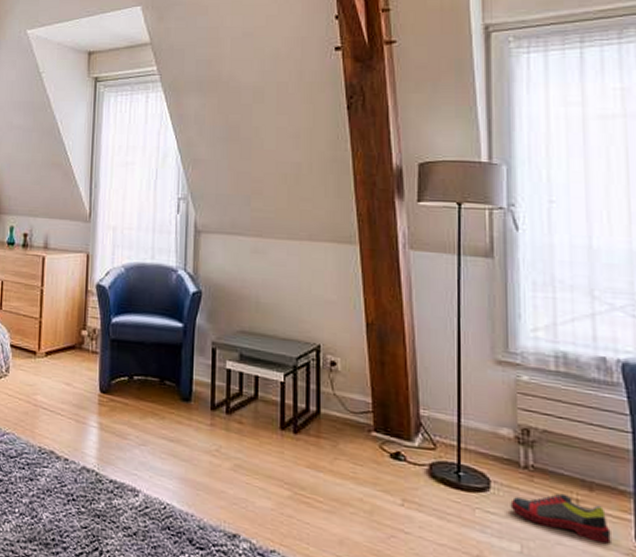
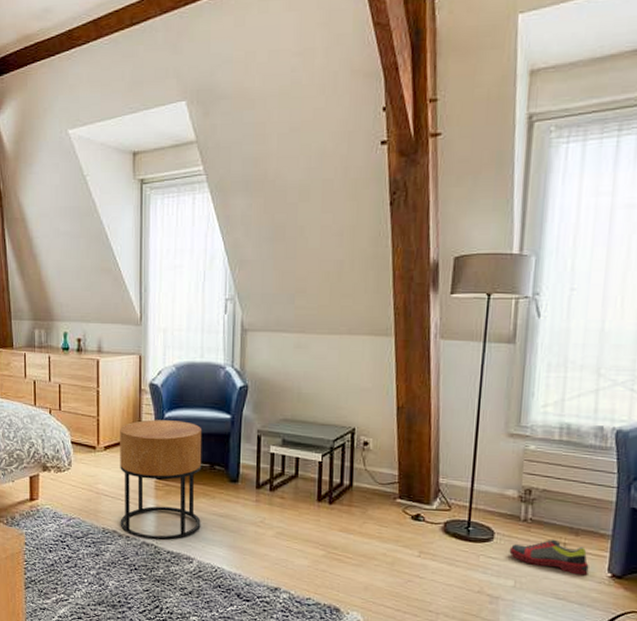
side table: none [58,324,152,467] -> present [120,419,202,541]

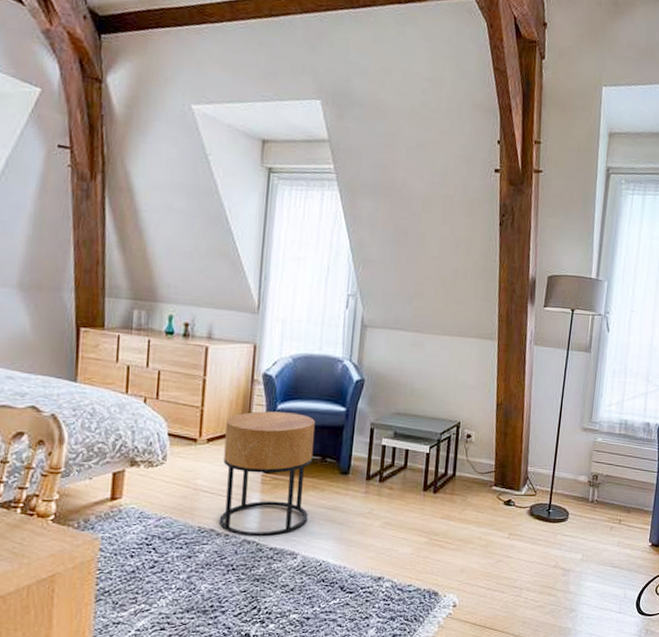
shoe: present [509,539,589,576] -> none [579,517,636,546]

